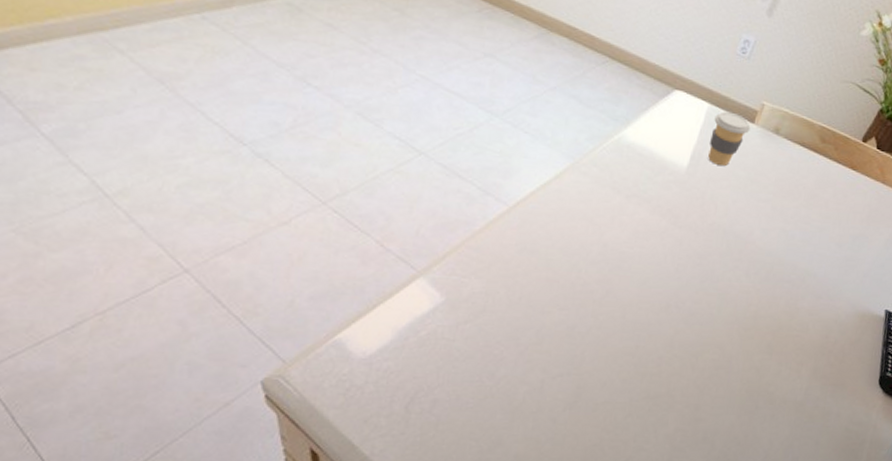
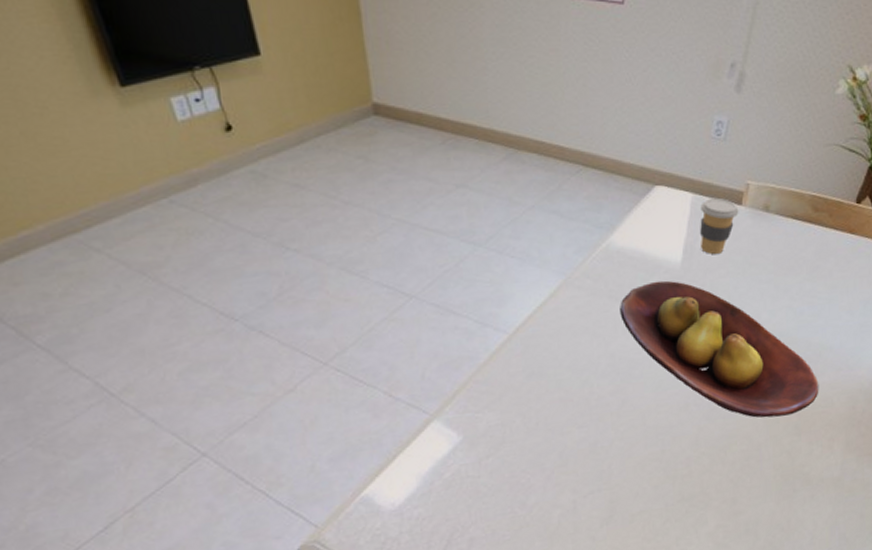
fruit bowl: none [619,181,798,333] -> present [620,280,819,418]

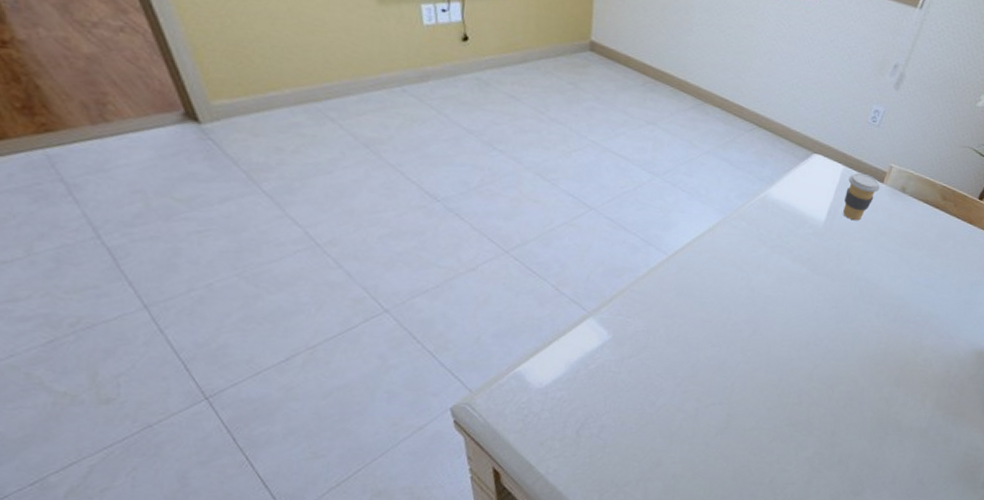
fruit bowl: present [620,280,819,418] -> none [765,233,923,368]

